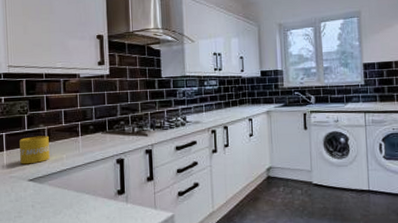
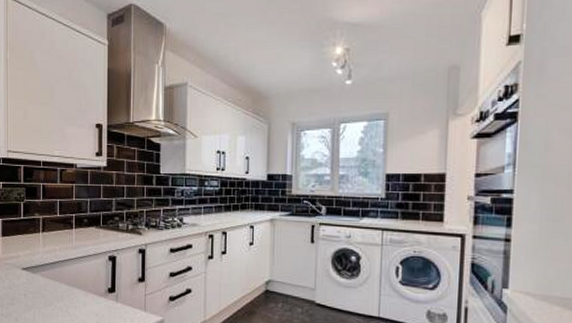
mug: present [19,135,50,165] -> none [15,225,43,253]

